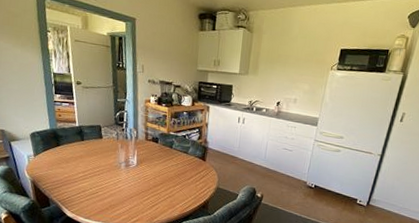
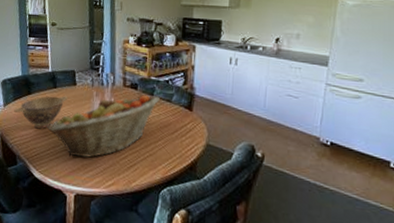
bowl: none [44,147,95,176] -> present [14,96,68,129]
fruit basket: none [77,147,178,200] -> present [48,95,160,158]

